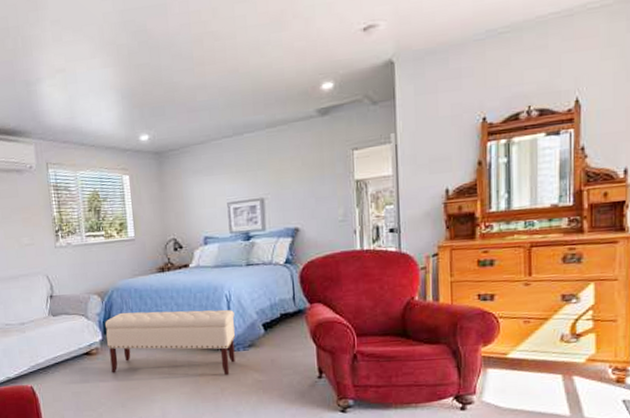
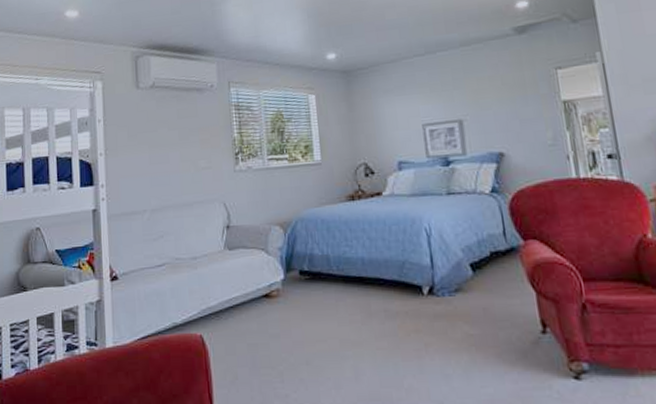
bench: present [104,309,236,375] -> none [287,245,440,326]

